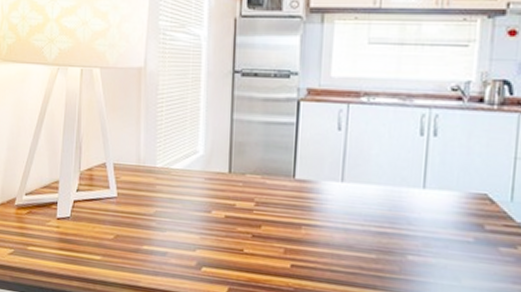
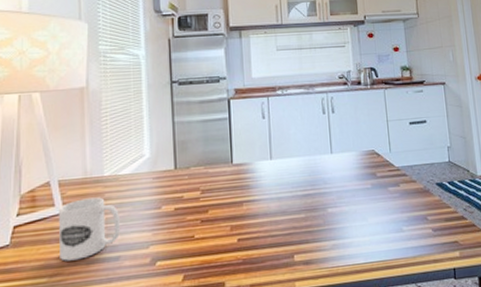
mug: none [112,186,169,247] -> present [59,197,120,261]

